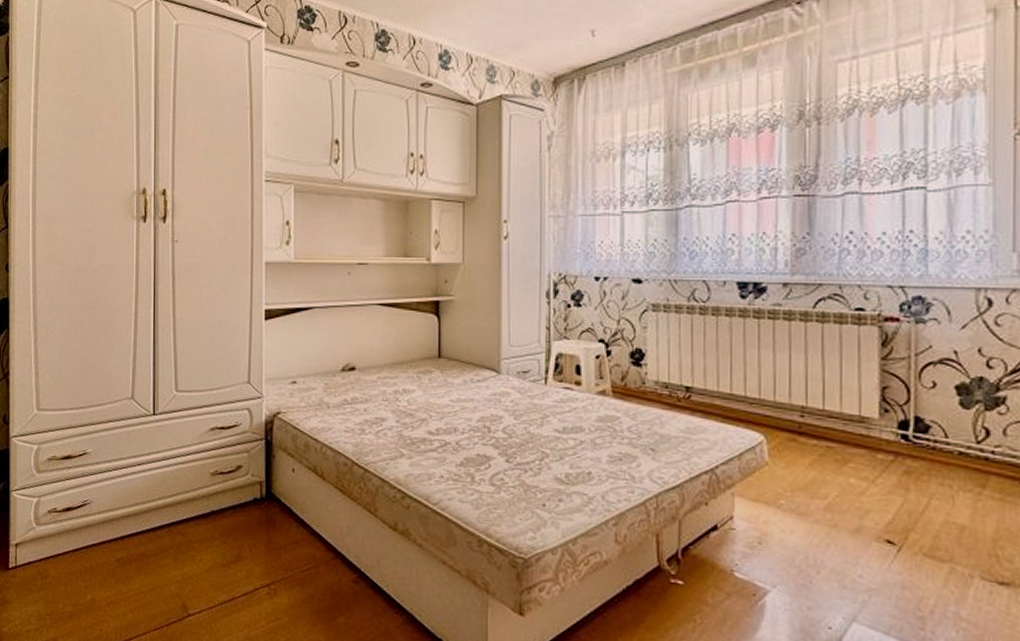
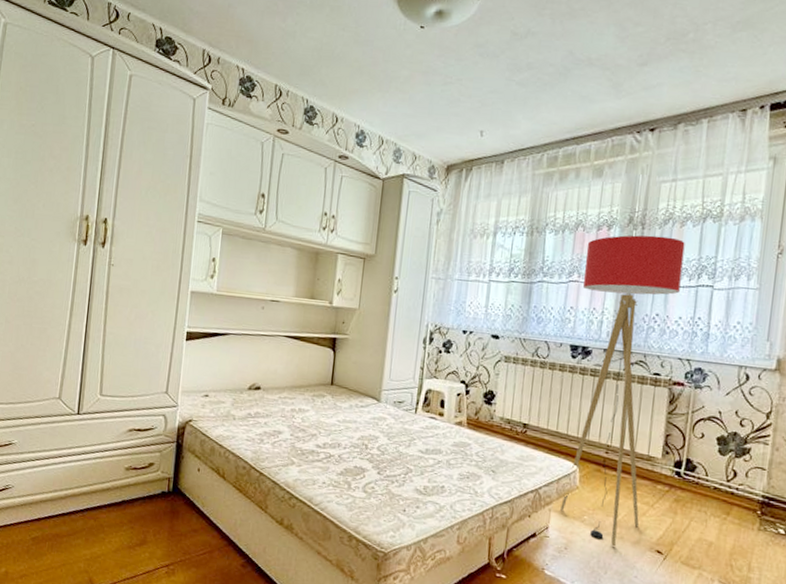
floor lamp: none [745,131,880,538] -> present [560,235,685,547]

